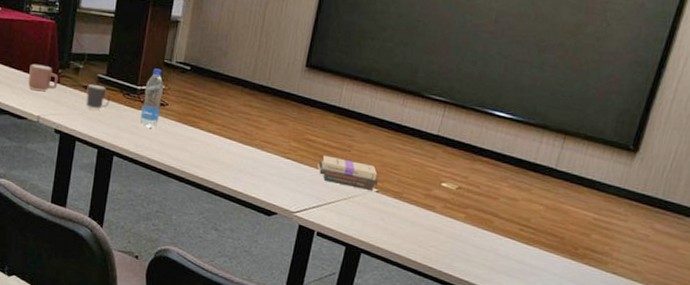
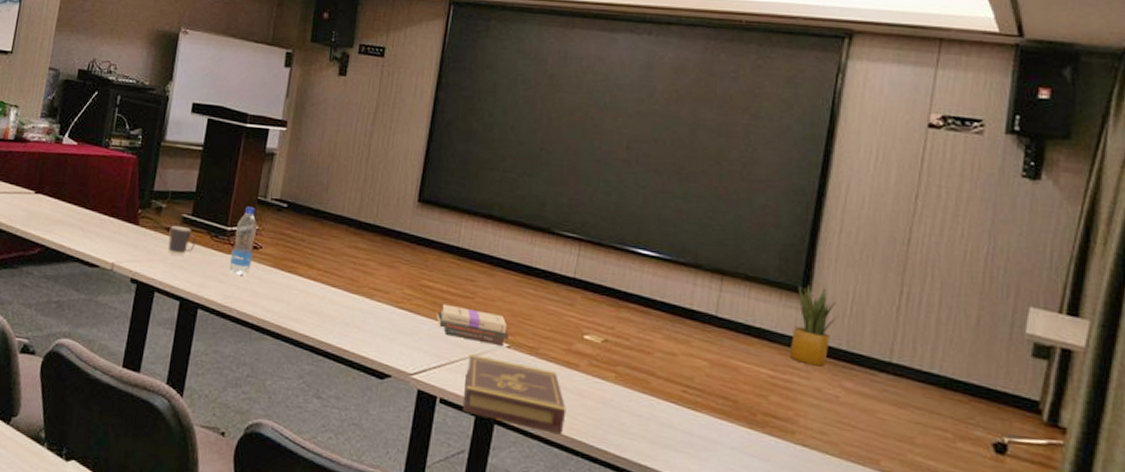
mug: present [27,63,58,92] -> none [102,203,138,235]
book: none [336,197,422,262] -> present [463,354,567,435]
planter: none [614,144,662,212] -> present [791,284,841,367]

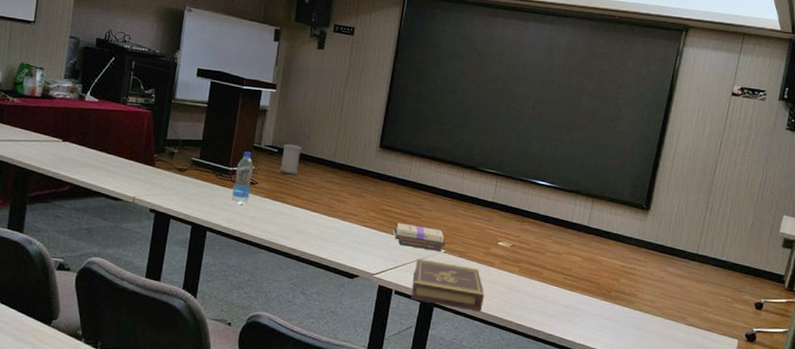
mug: present [167,225,196,256] -> none [180,166,204,190]
trash can: none [288,197,318,238] -> present [278,144,302,175]
planter: present [791,284,841,367] -> none [635,203,669,258]

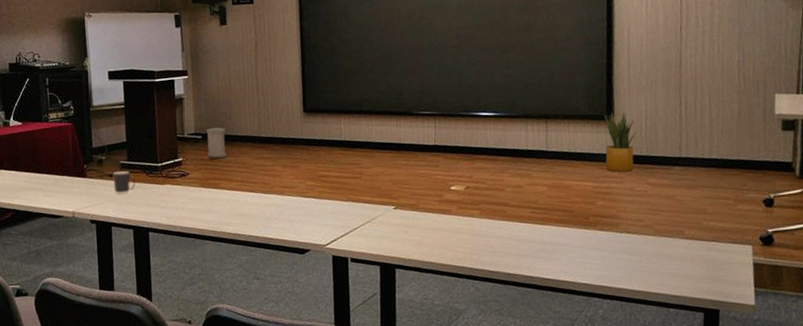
mug: none [180,166,204,190] -> present [112,170,136,195]
bottle: present [231,151,254,206] -> none [164,143,184,200]
books: present [393,222,445,251] -> none [335,185,394,210]
book: present [412,258,485,312] -> none [366,219,448,265]
planter: none [635,203,669,258] -> present [603,111,639,173]

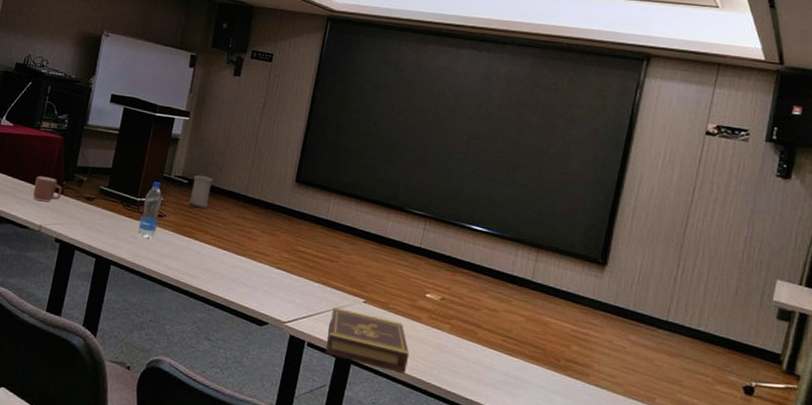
mug: none [57,164,86,189] -> present [32,176,62,203]
mug: present [112,170,136,195] -> none [87,195,111,221]
bottle: none [164,143,184,200] -> present [138,181,163,239]
book: none [366,219,448,265] -> present [326,307,410,374]
planter: present [603,111,639,173] -> none [589,257,630,323]

